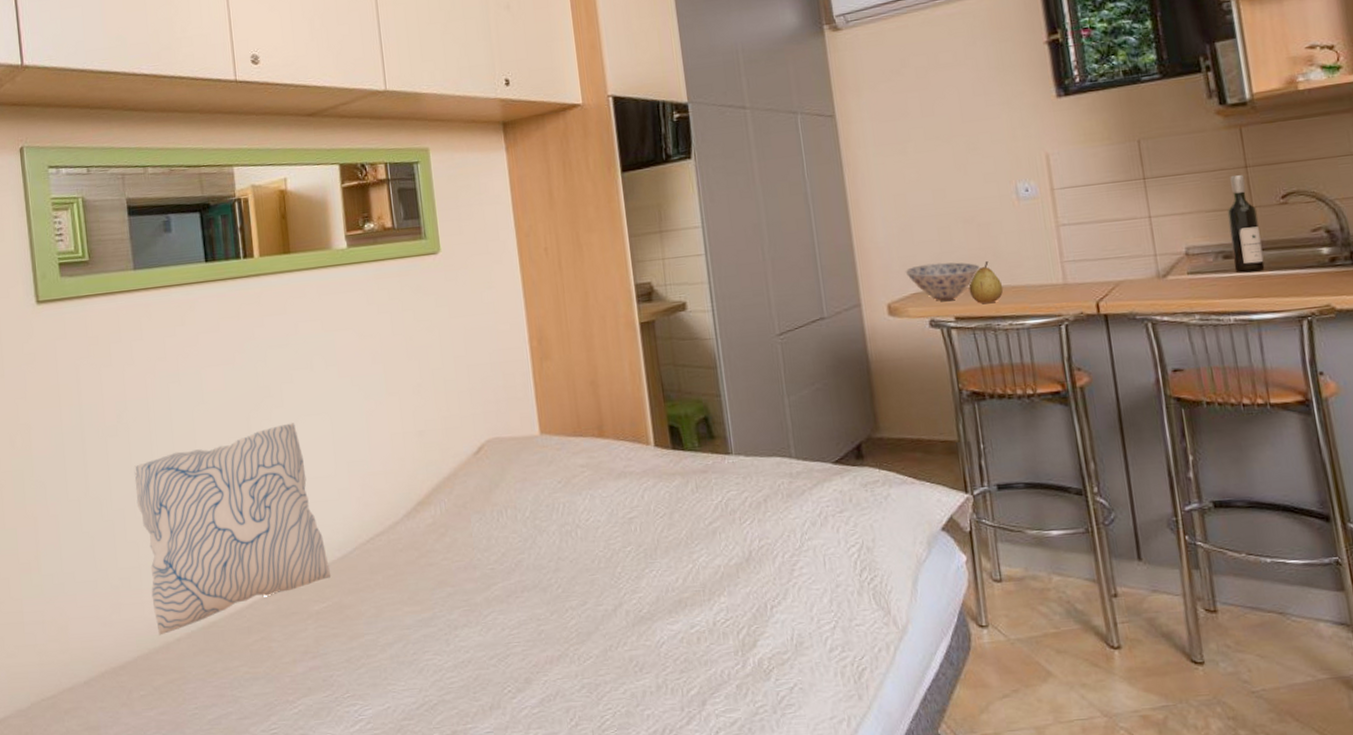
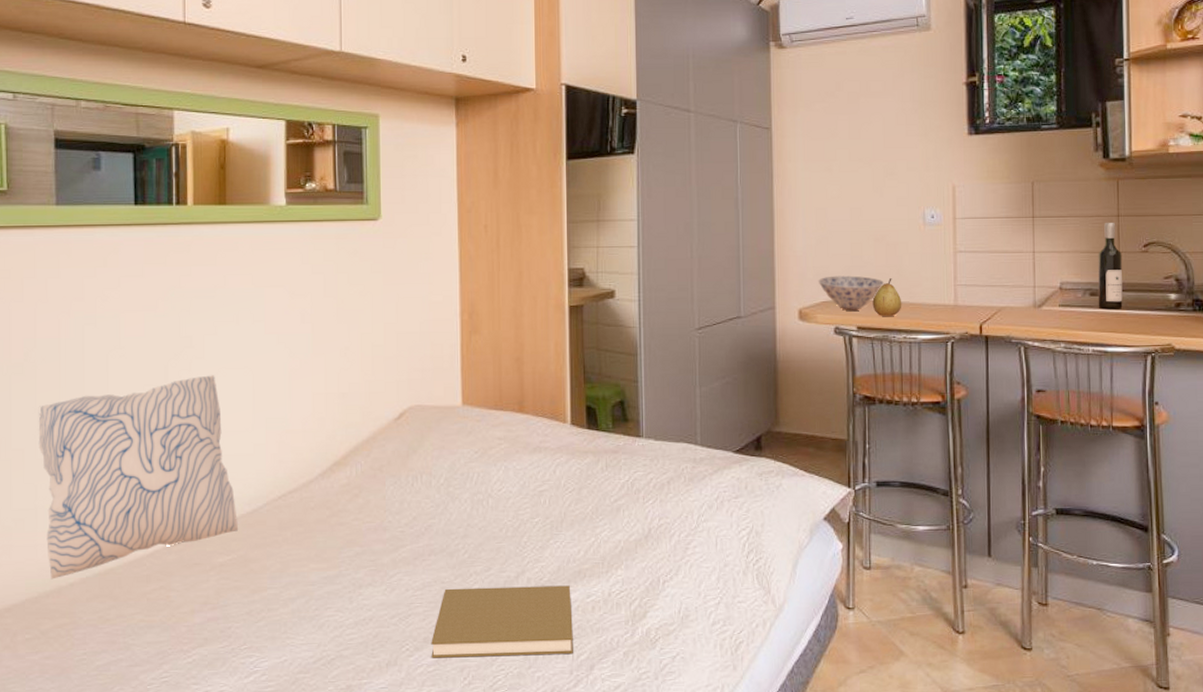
book: none [532,616,682,700] -> present [431,585,573,658]

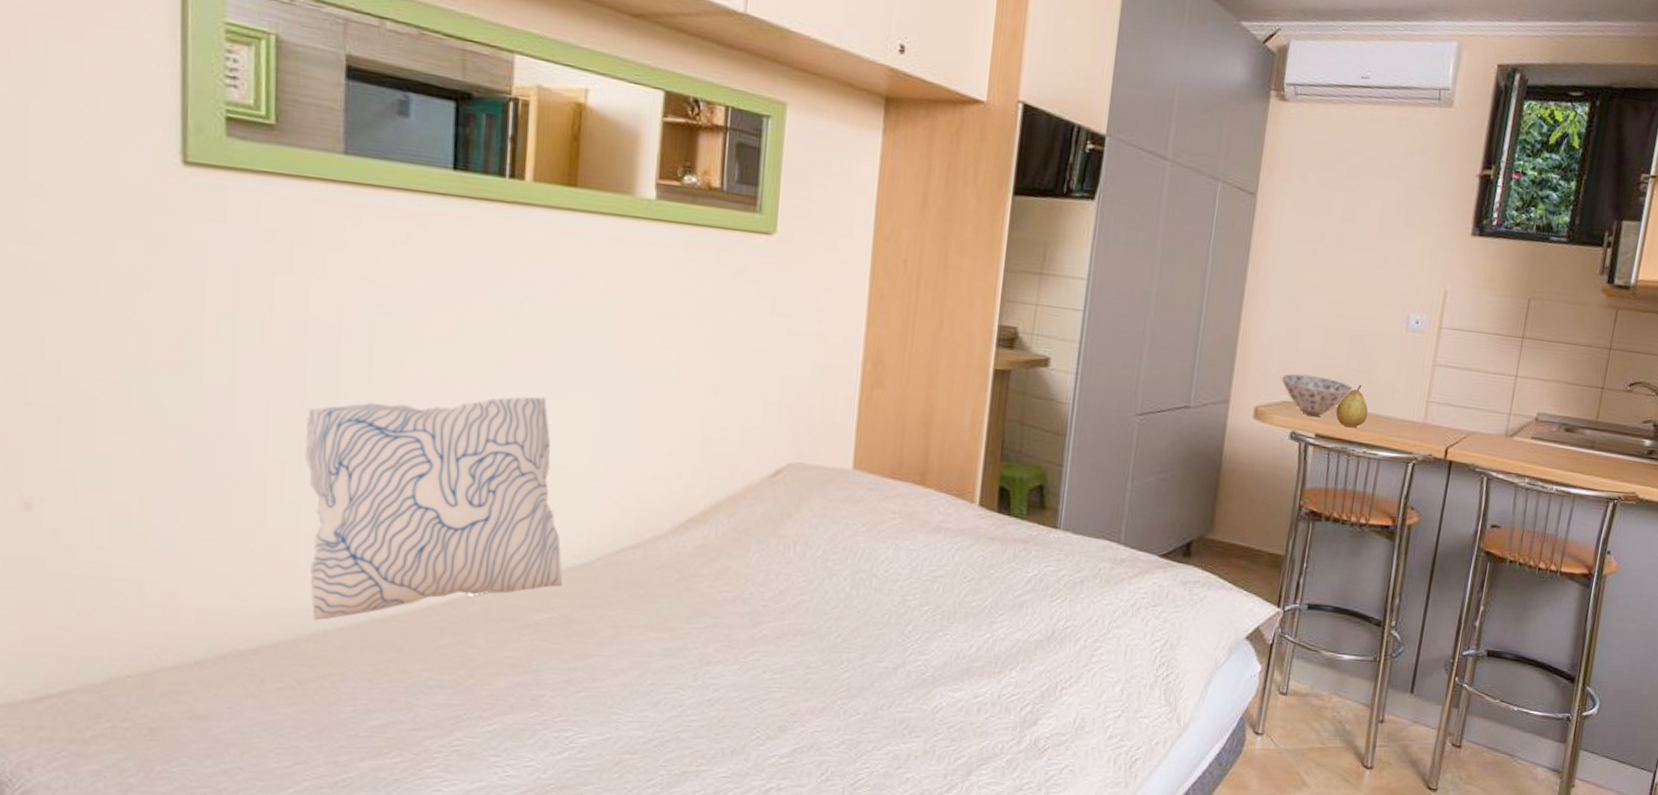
book: present [431,585,573,658] -> none [785,674,956,756]
bottle: present [1098,223,1123,310] -> none [1570,354,1606,450]

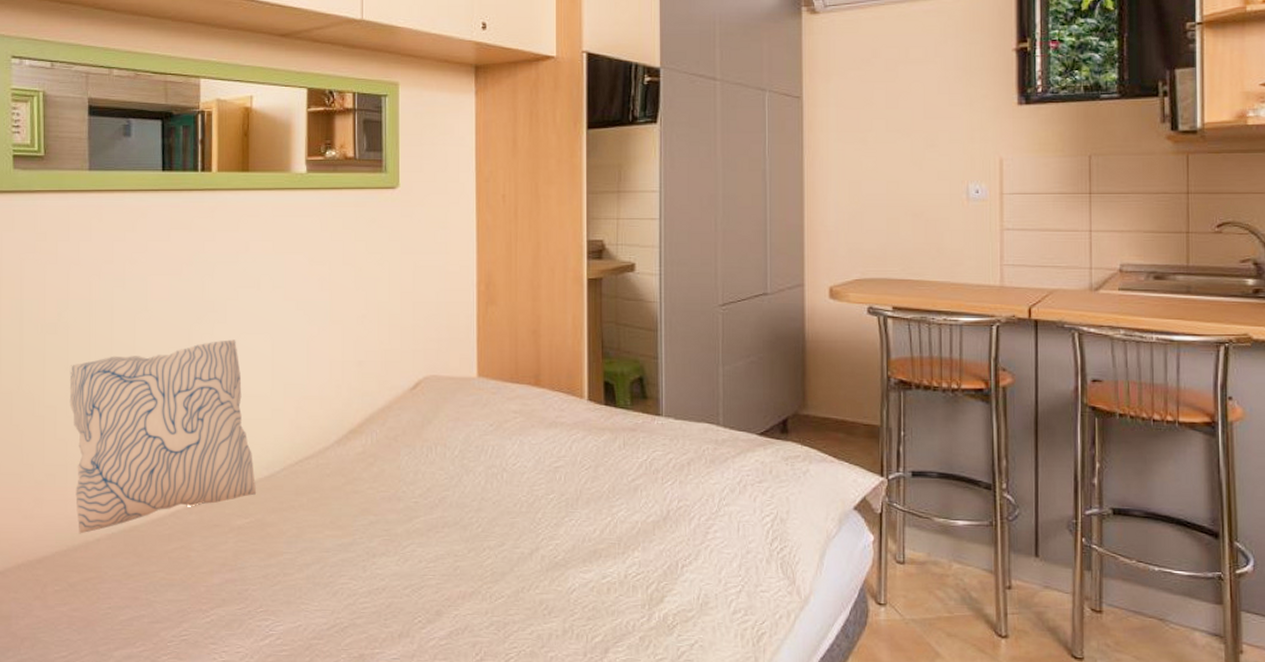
bowl: present [1281,373,1354,416] -> none [850,252,924,290]
fruit: present [1335,385,1369,427] -> none [909,256,943,296]

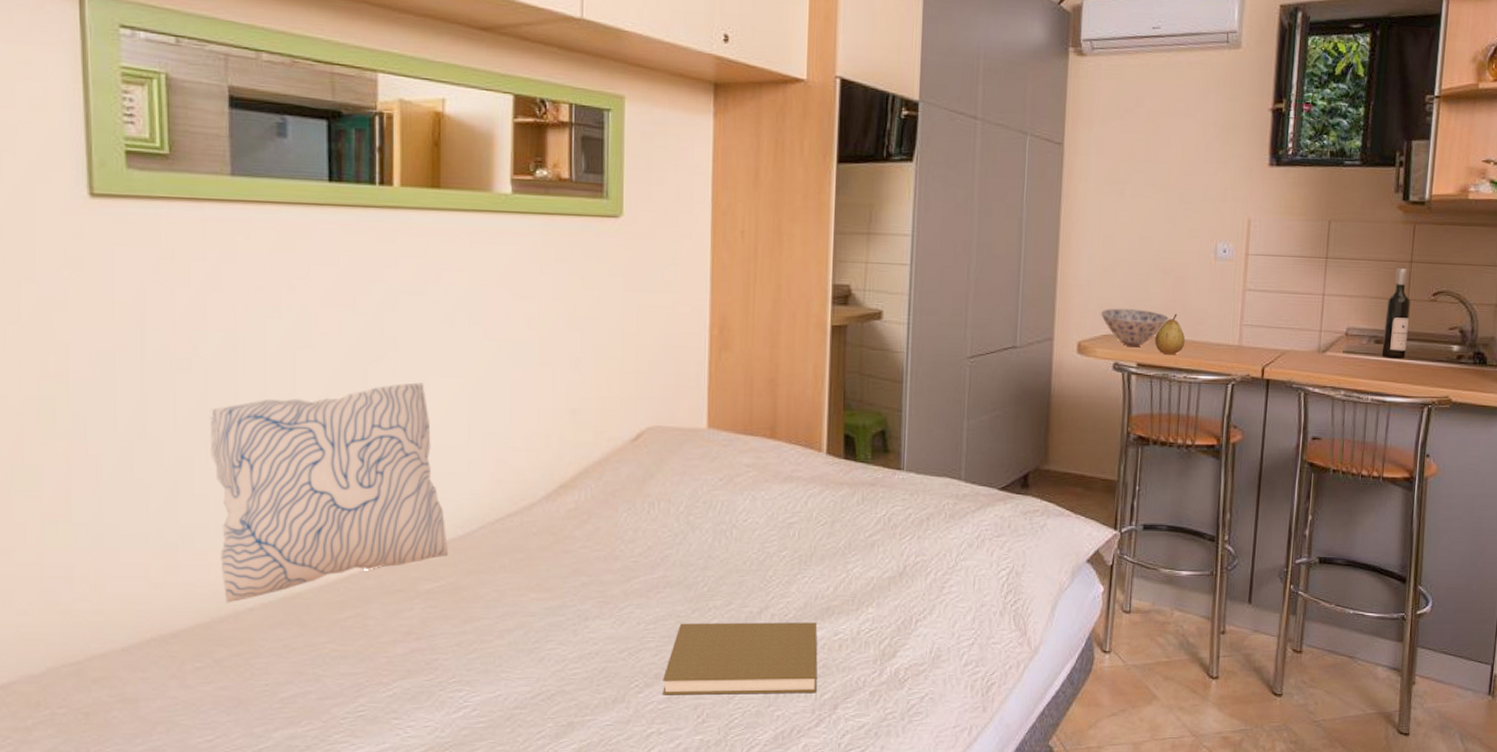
book: none [443,562,587,635] -> present [662,622,818,695]
bowl: none [850,252,924,290] -> present [1100,308,1170,346]
fruit: none [909,256,943,296] -> present [1154,314,1186,354]
bottle: none [1163,201,1192,295] -> present [1381,268,1410,359]

